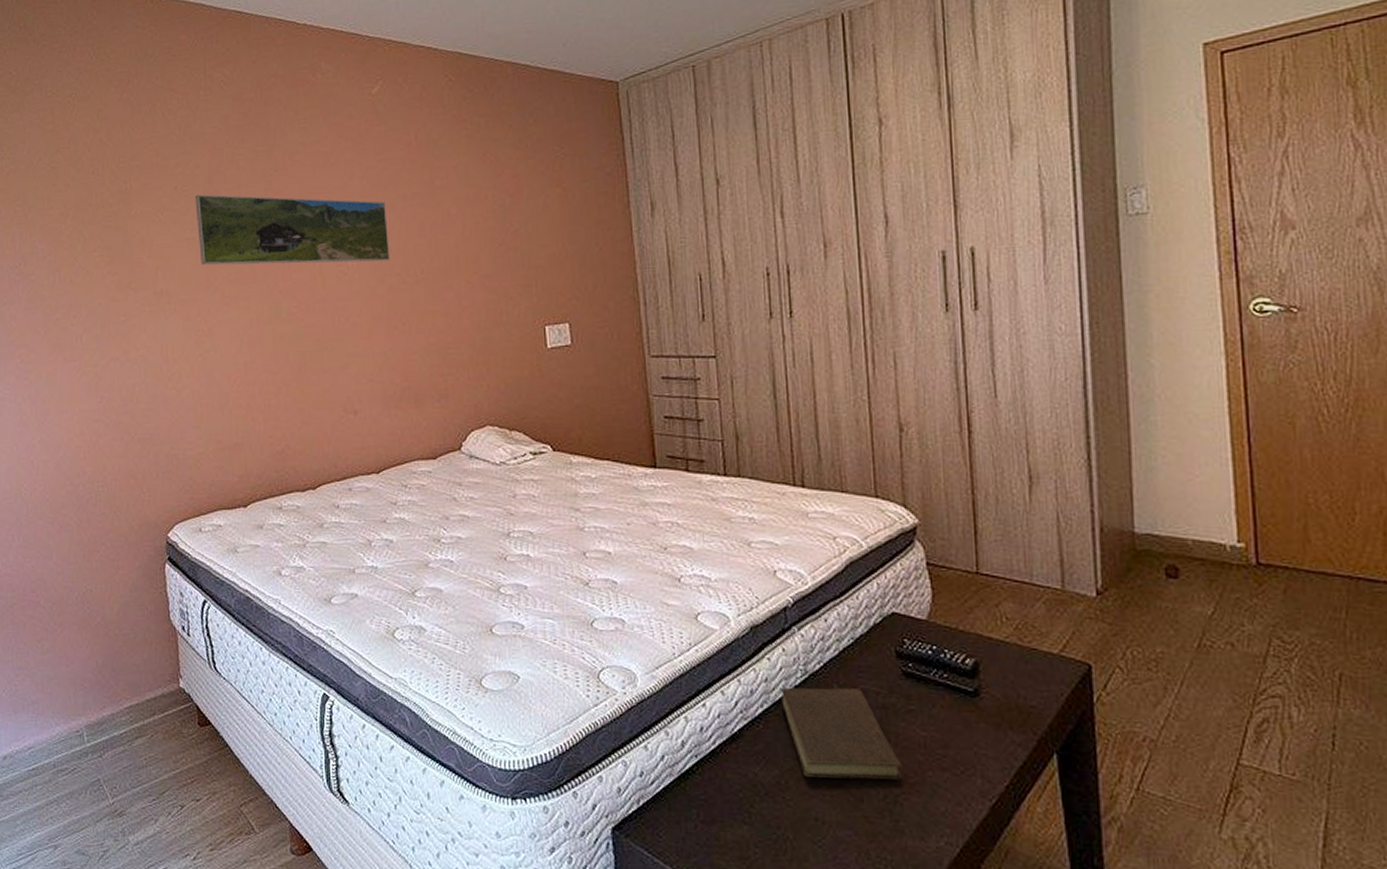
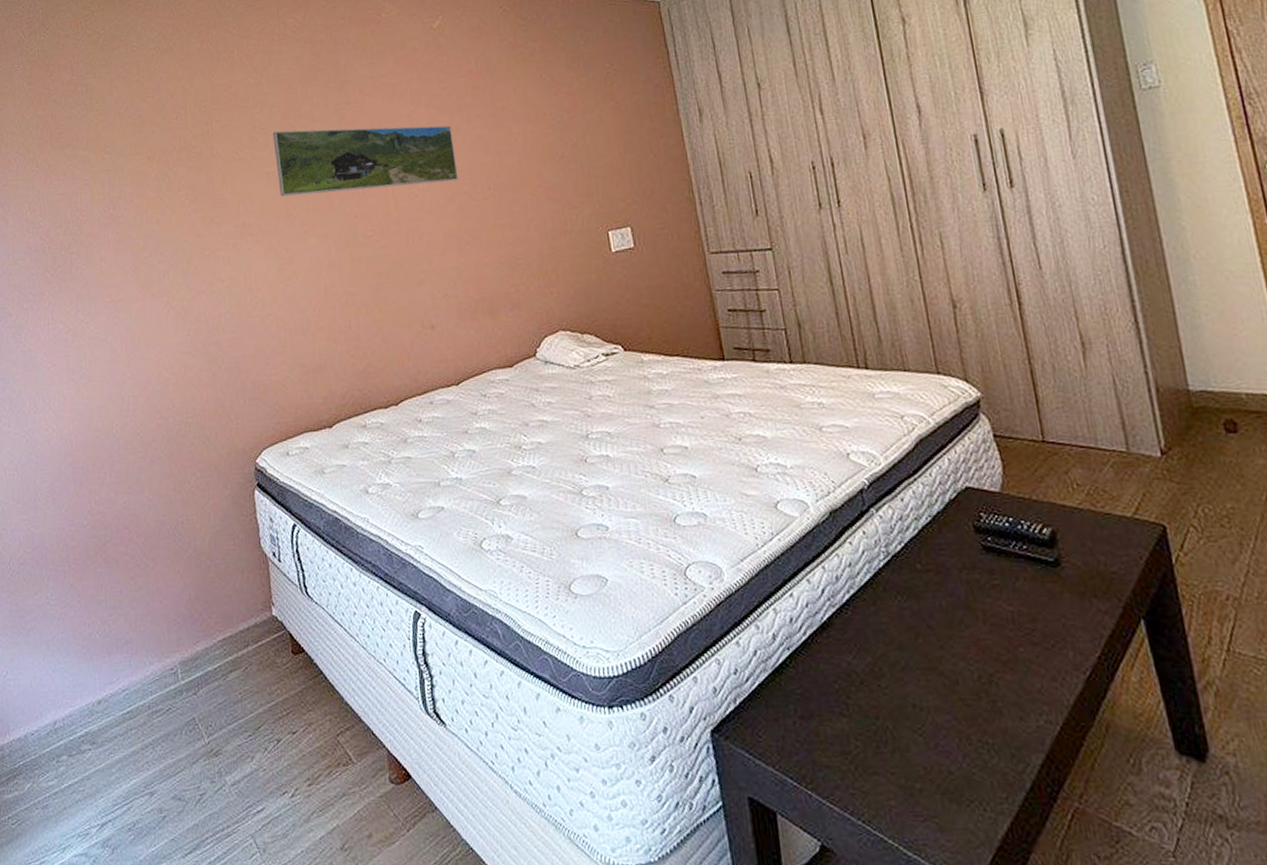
book: present [781,684,902,780] -> none [865,562,994,662]

